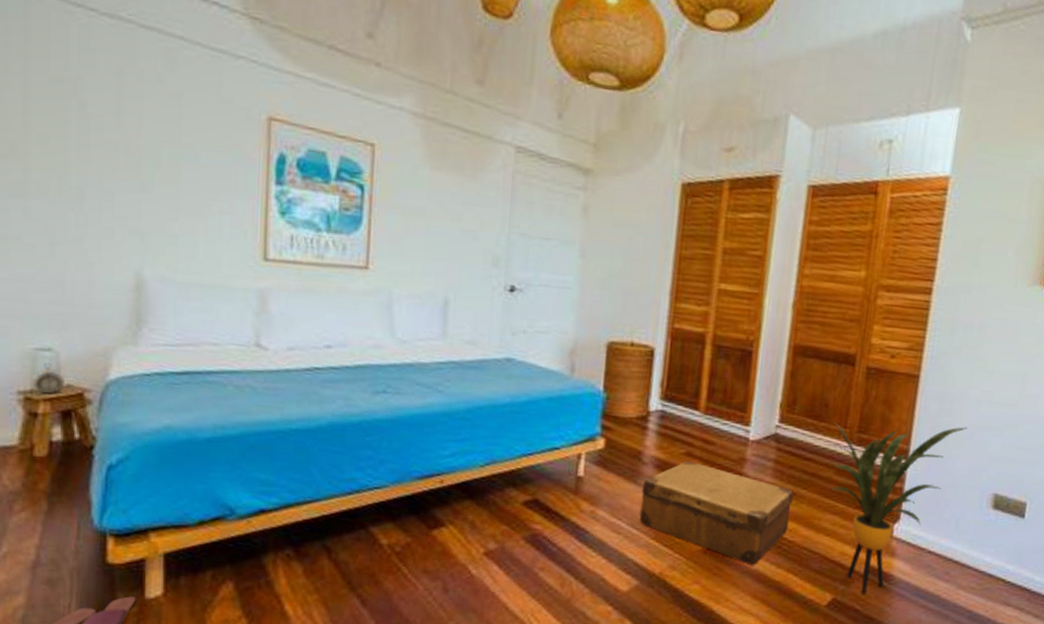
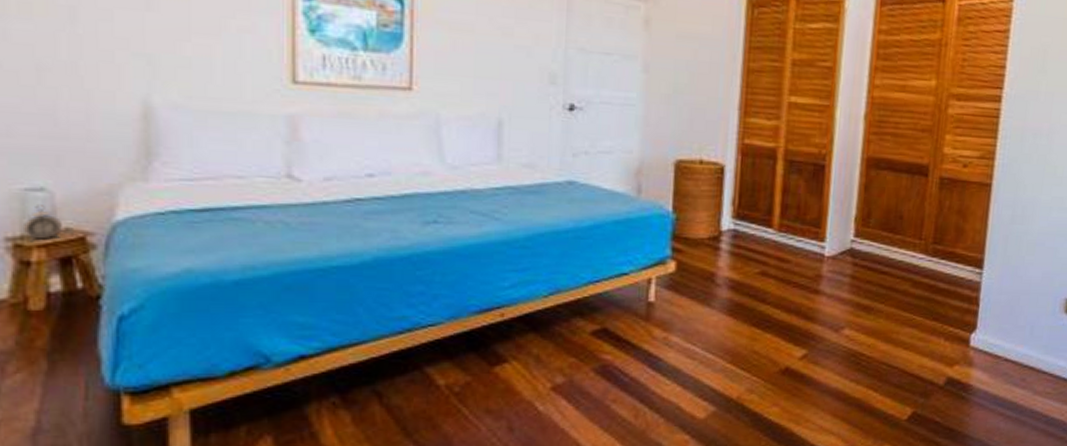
suitcase: present [639,460,793,564] -> none [714,280,871,383]
house plant: present [823,421,968,594] -> none [899,233,1040,406]

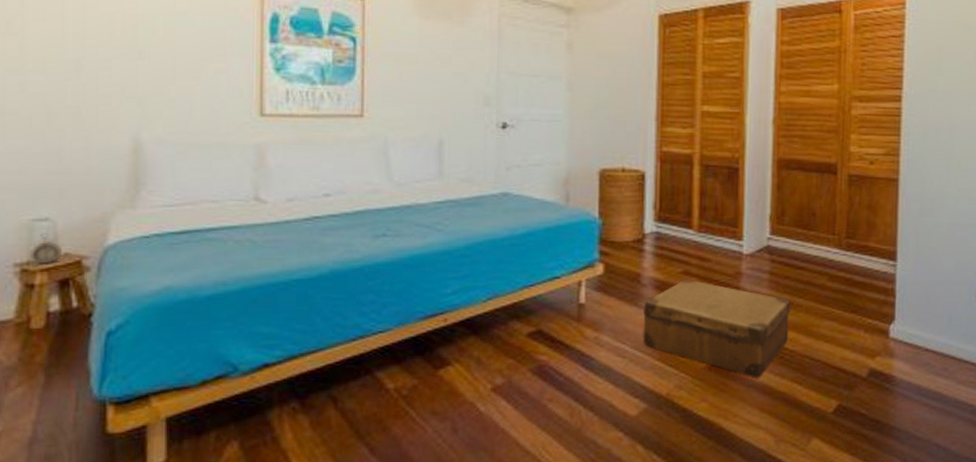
suitcase: none [714,280,871,383] -> present [643,279,791,377]

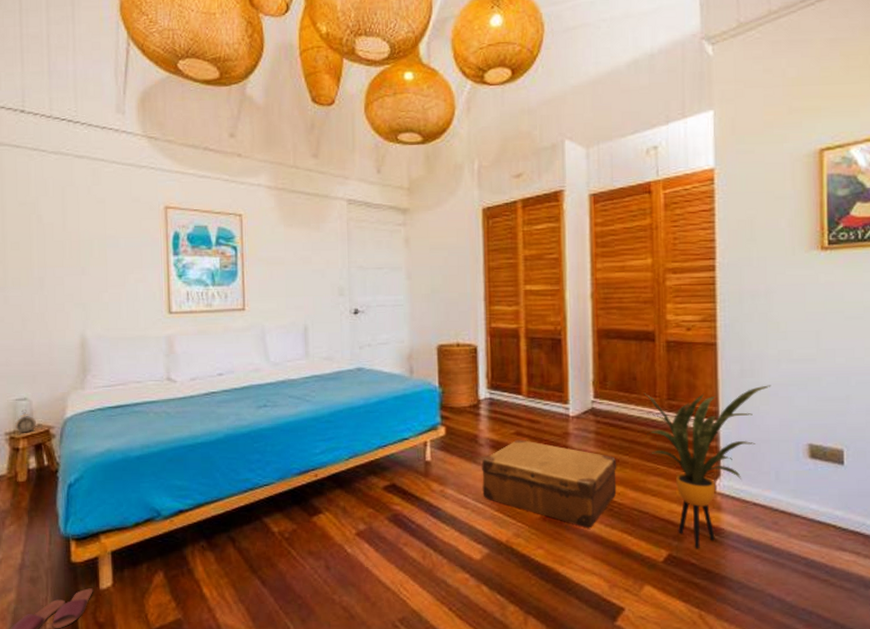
house plant: none [814,225,949,397] -> present [637,385,771,548]

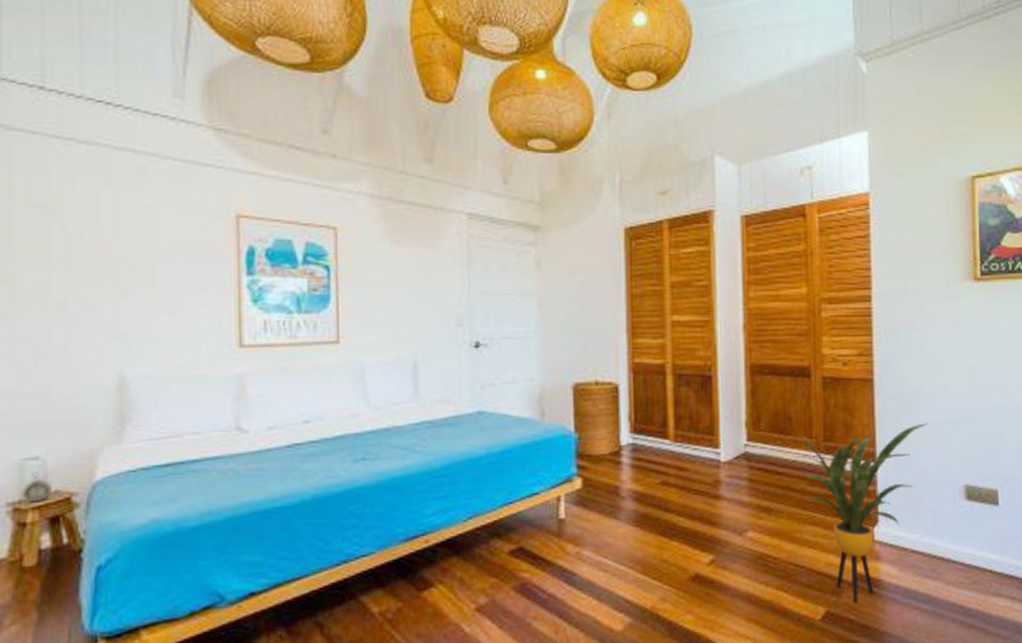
suitcase: present [482,439,617,527] -> none [623,489,772,587]

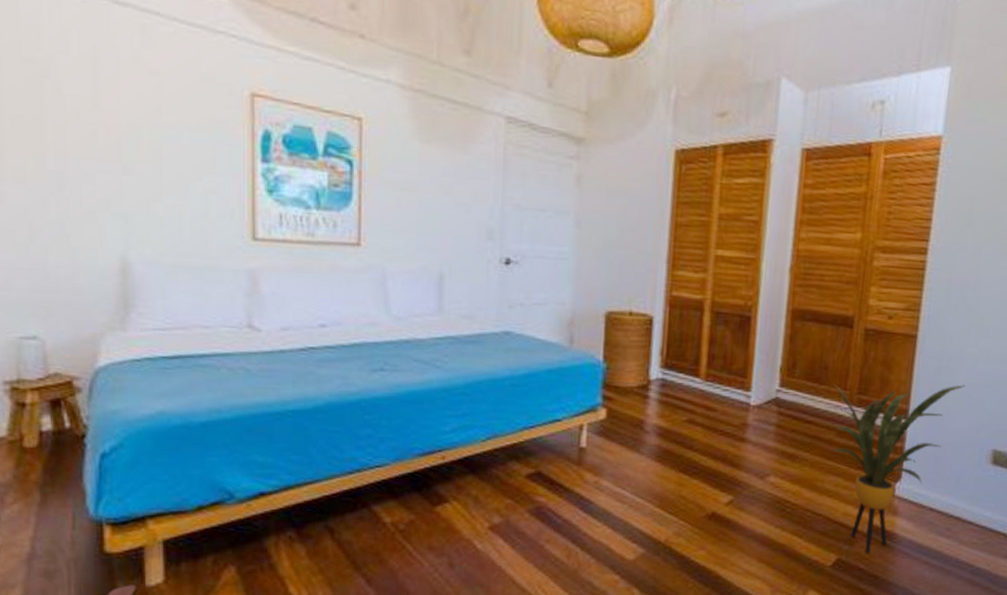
alarm clock: present [22,472,53,506] -> none [19,352,53,386]

